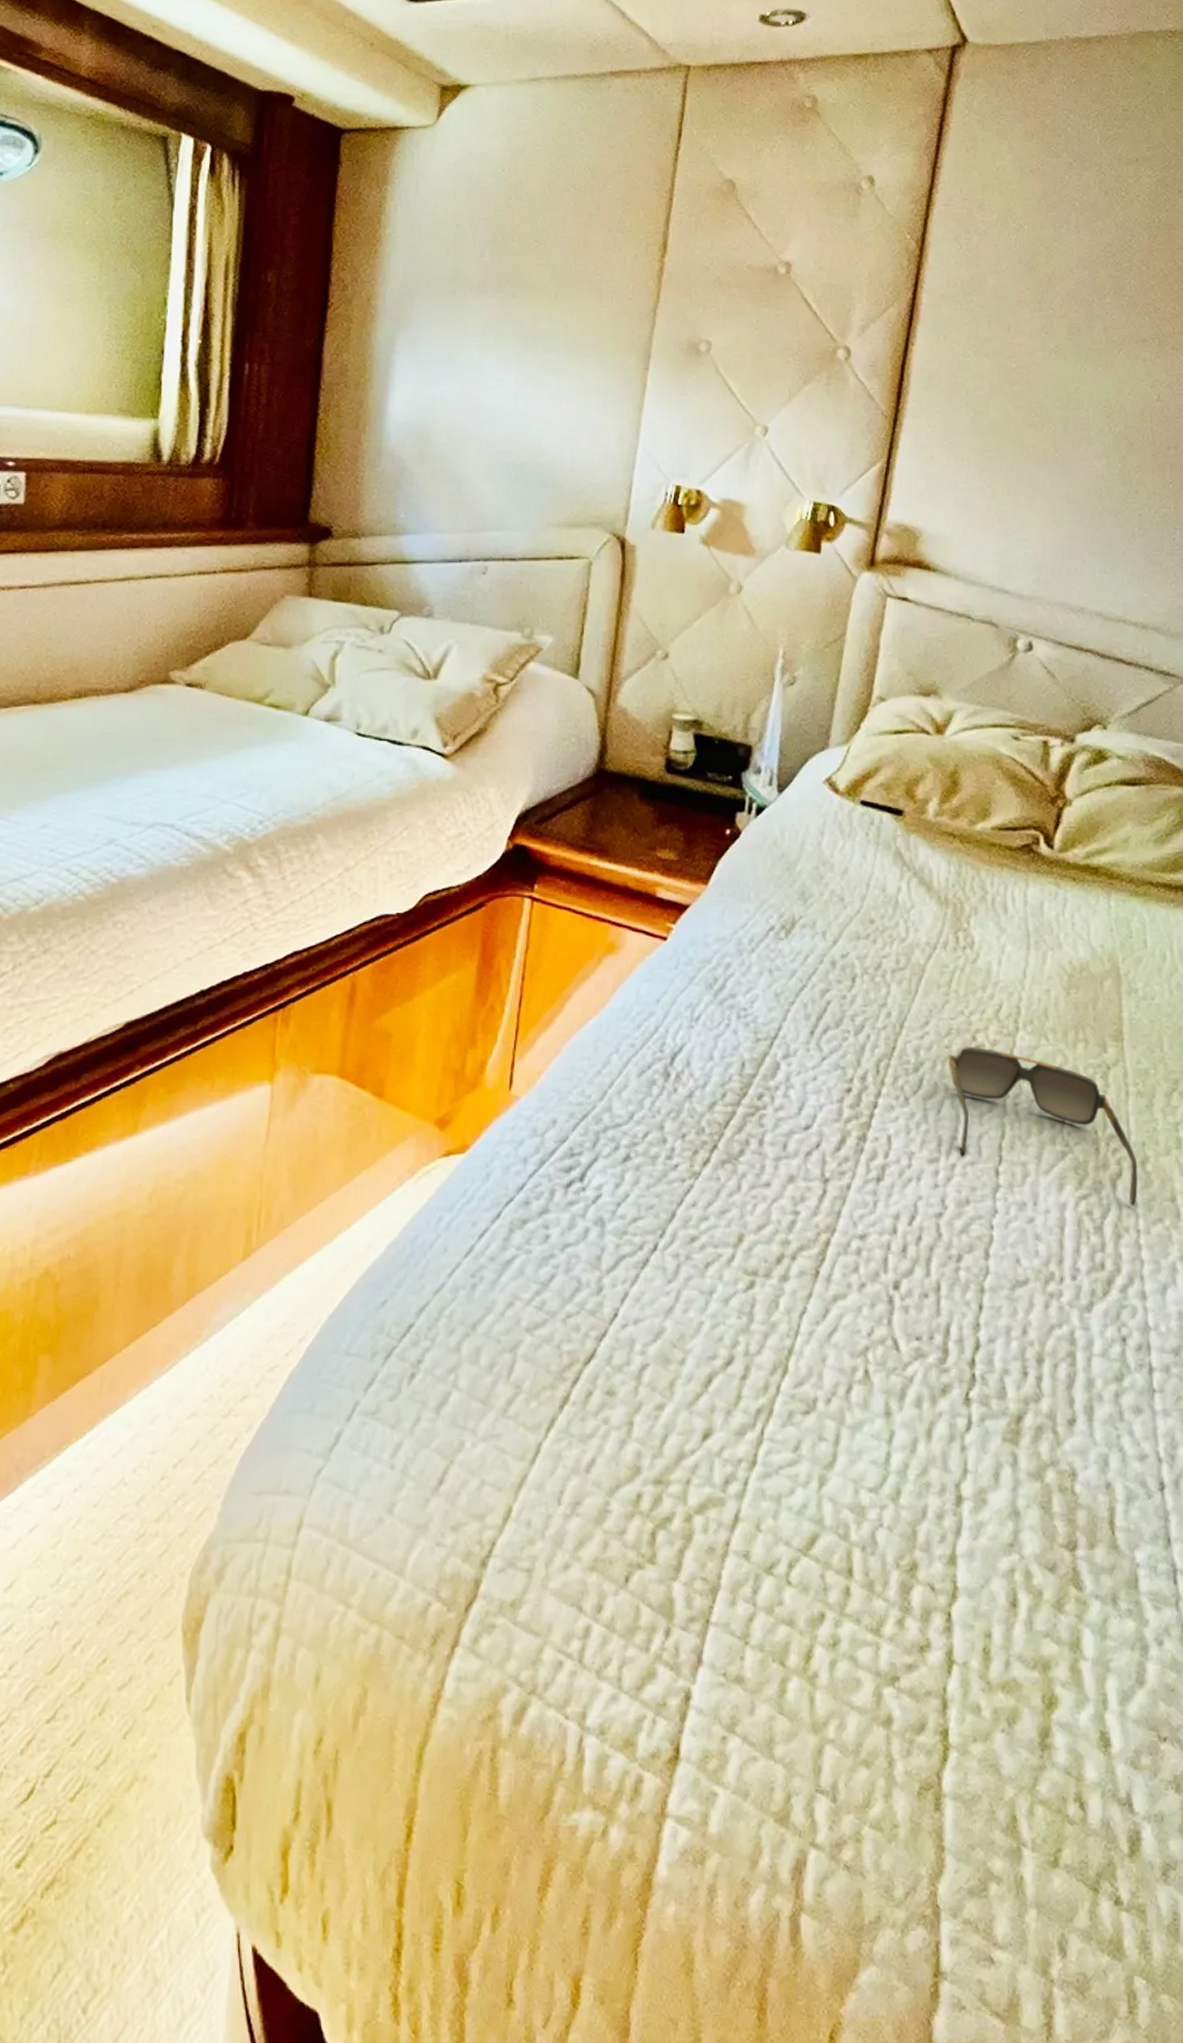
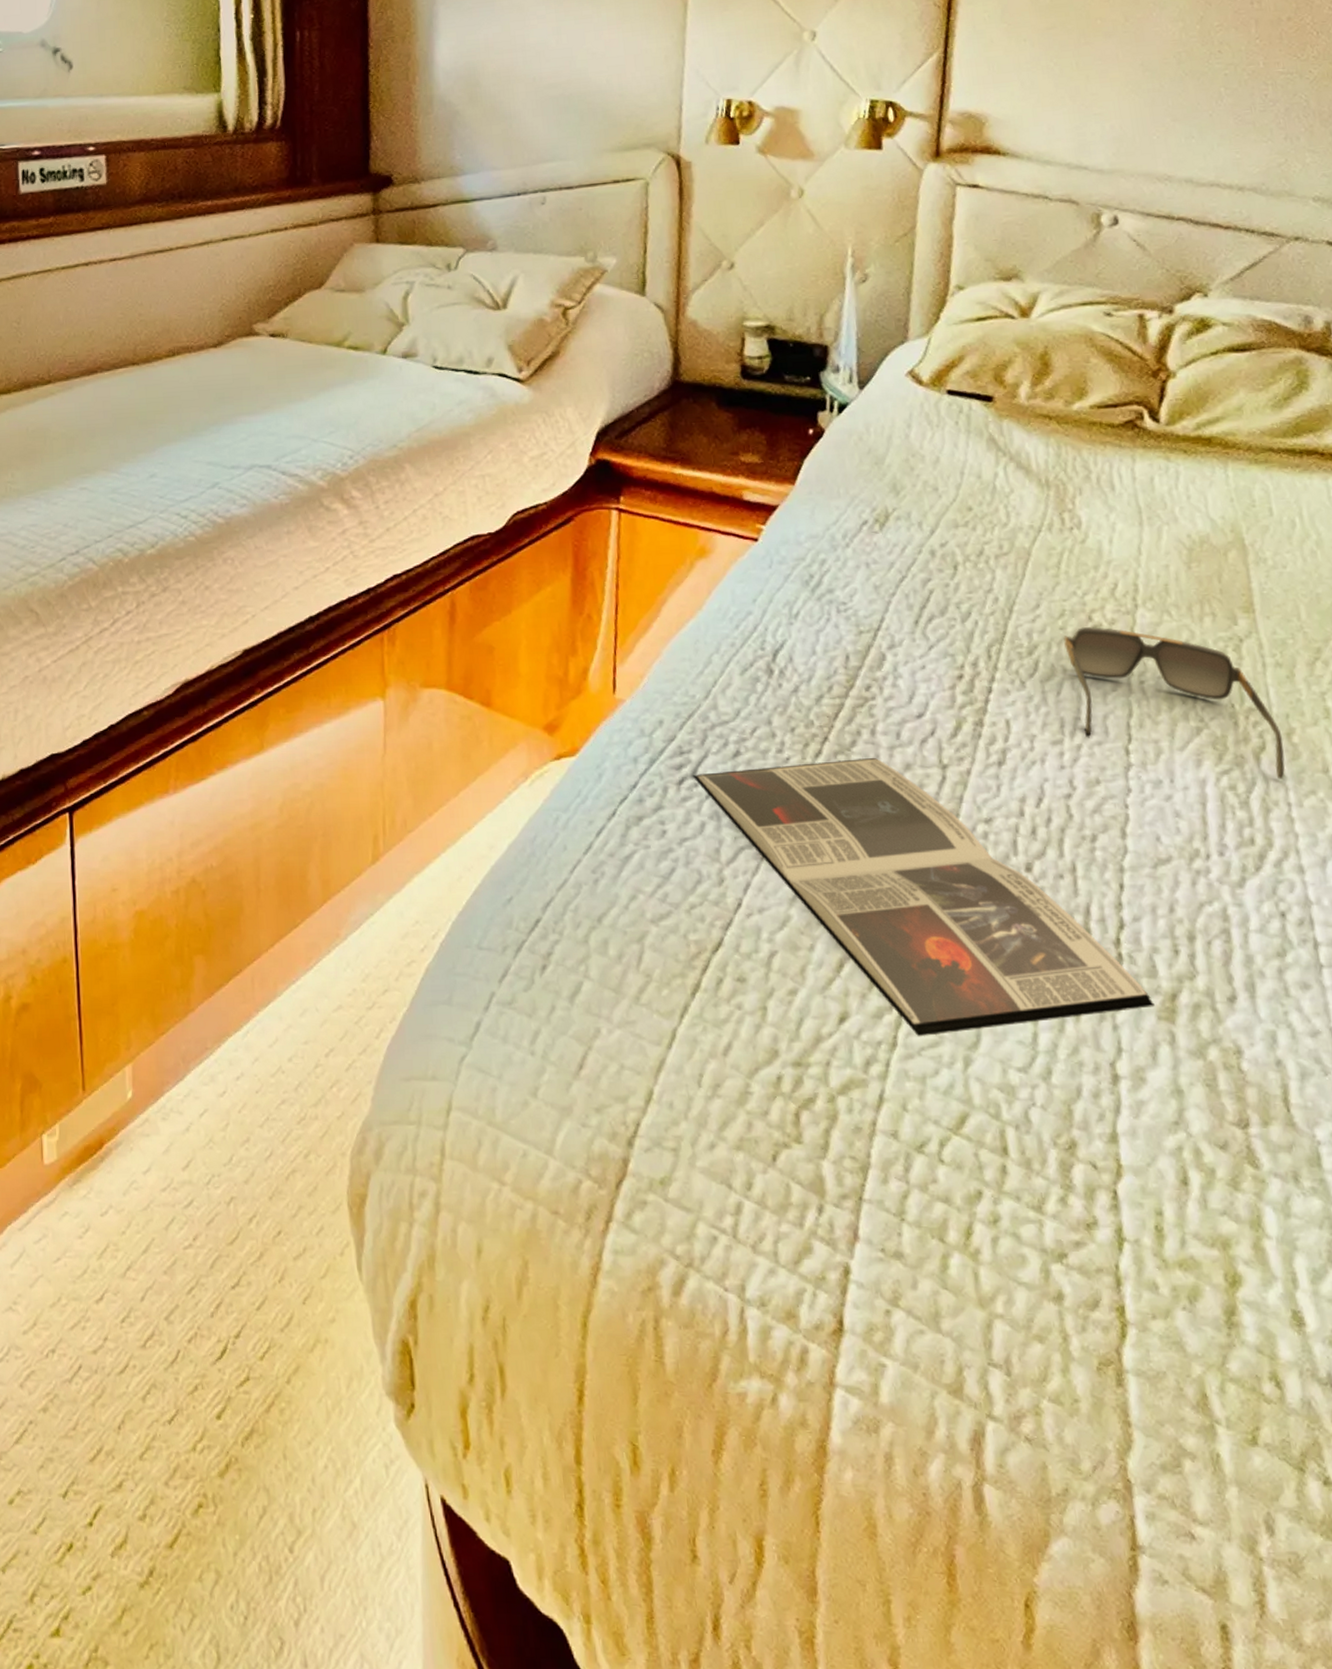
magazine: none [580,1167,1001,1456] -> present [692,757,1155,1037]

